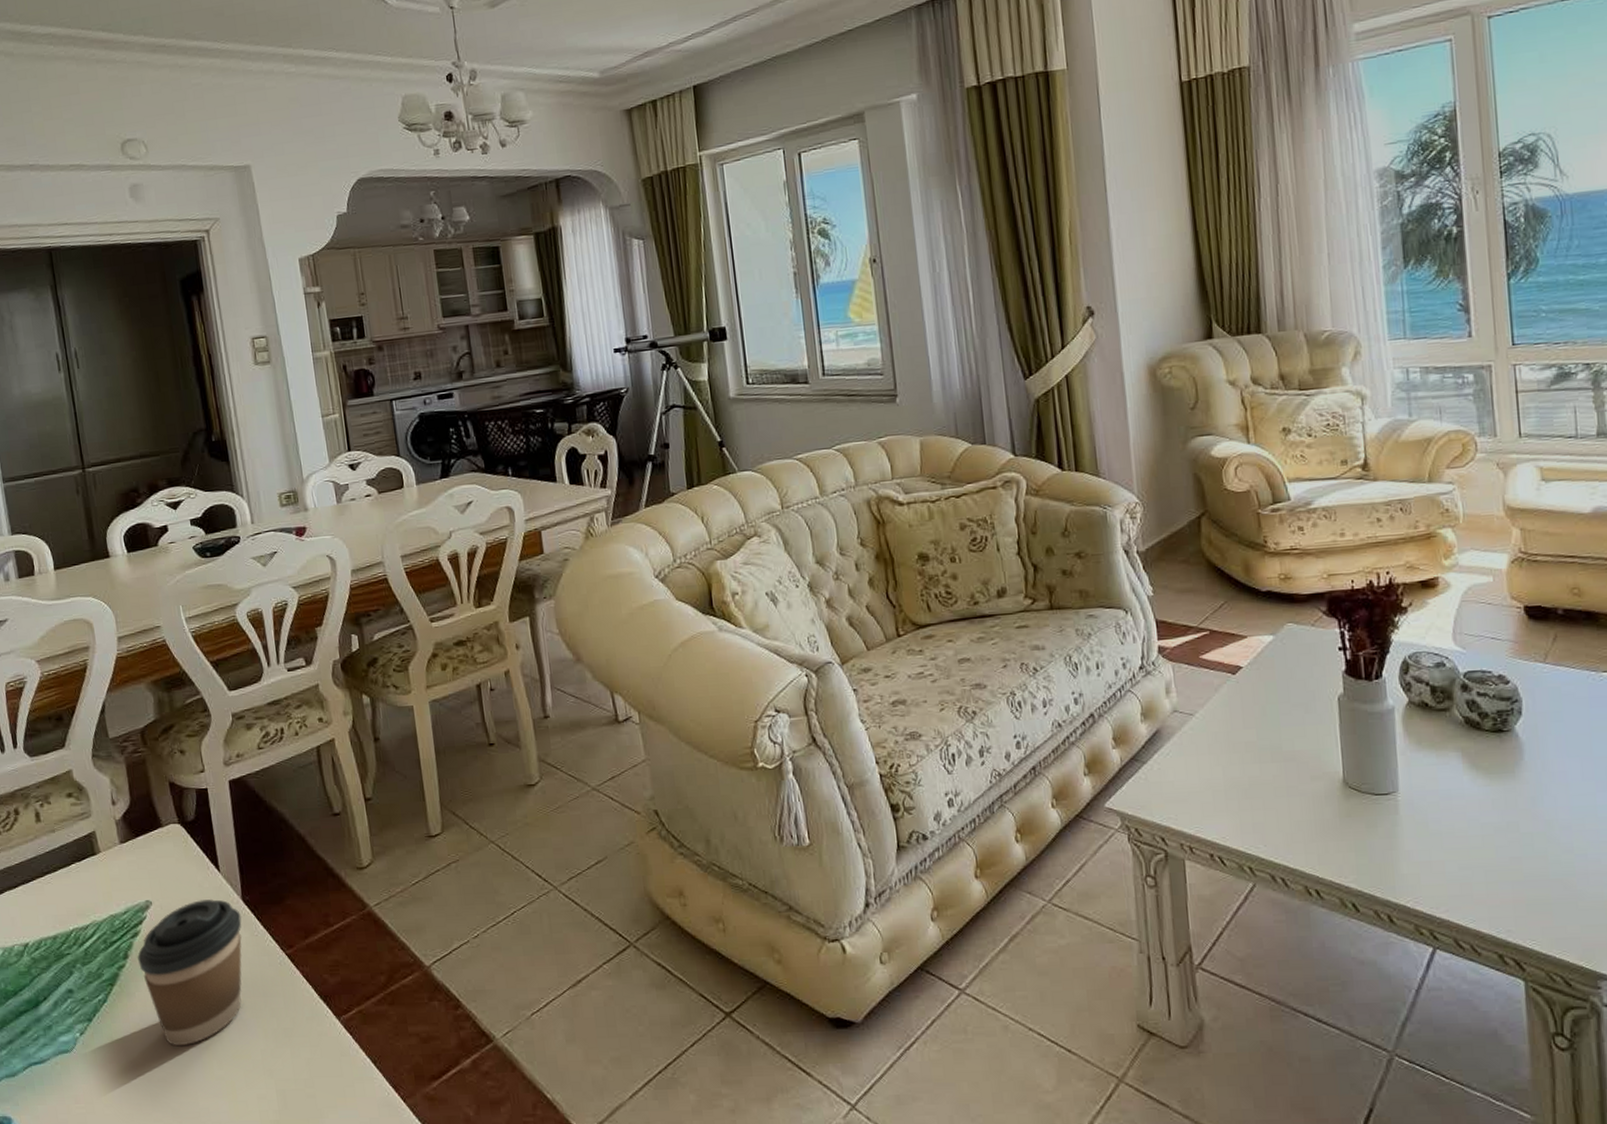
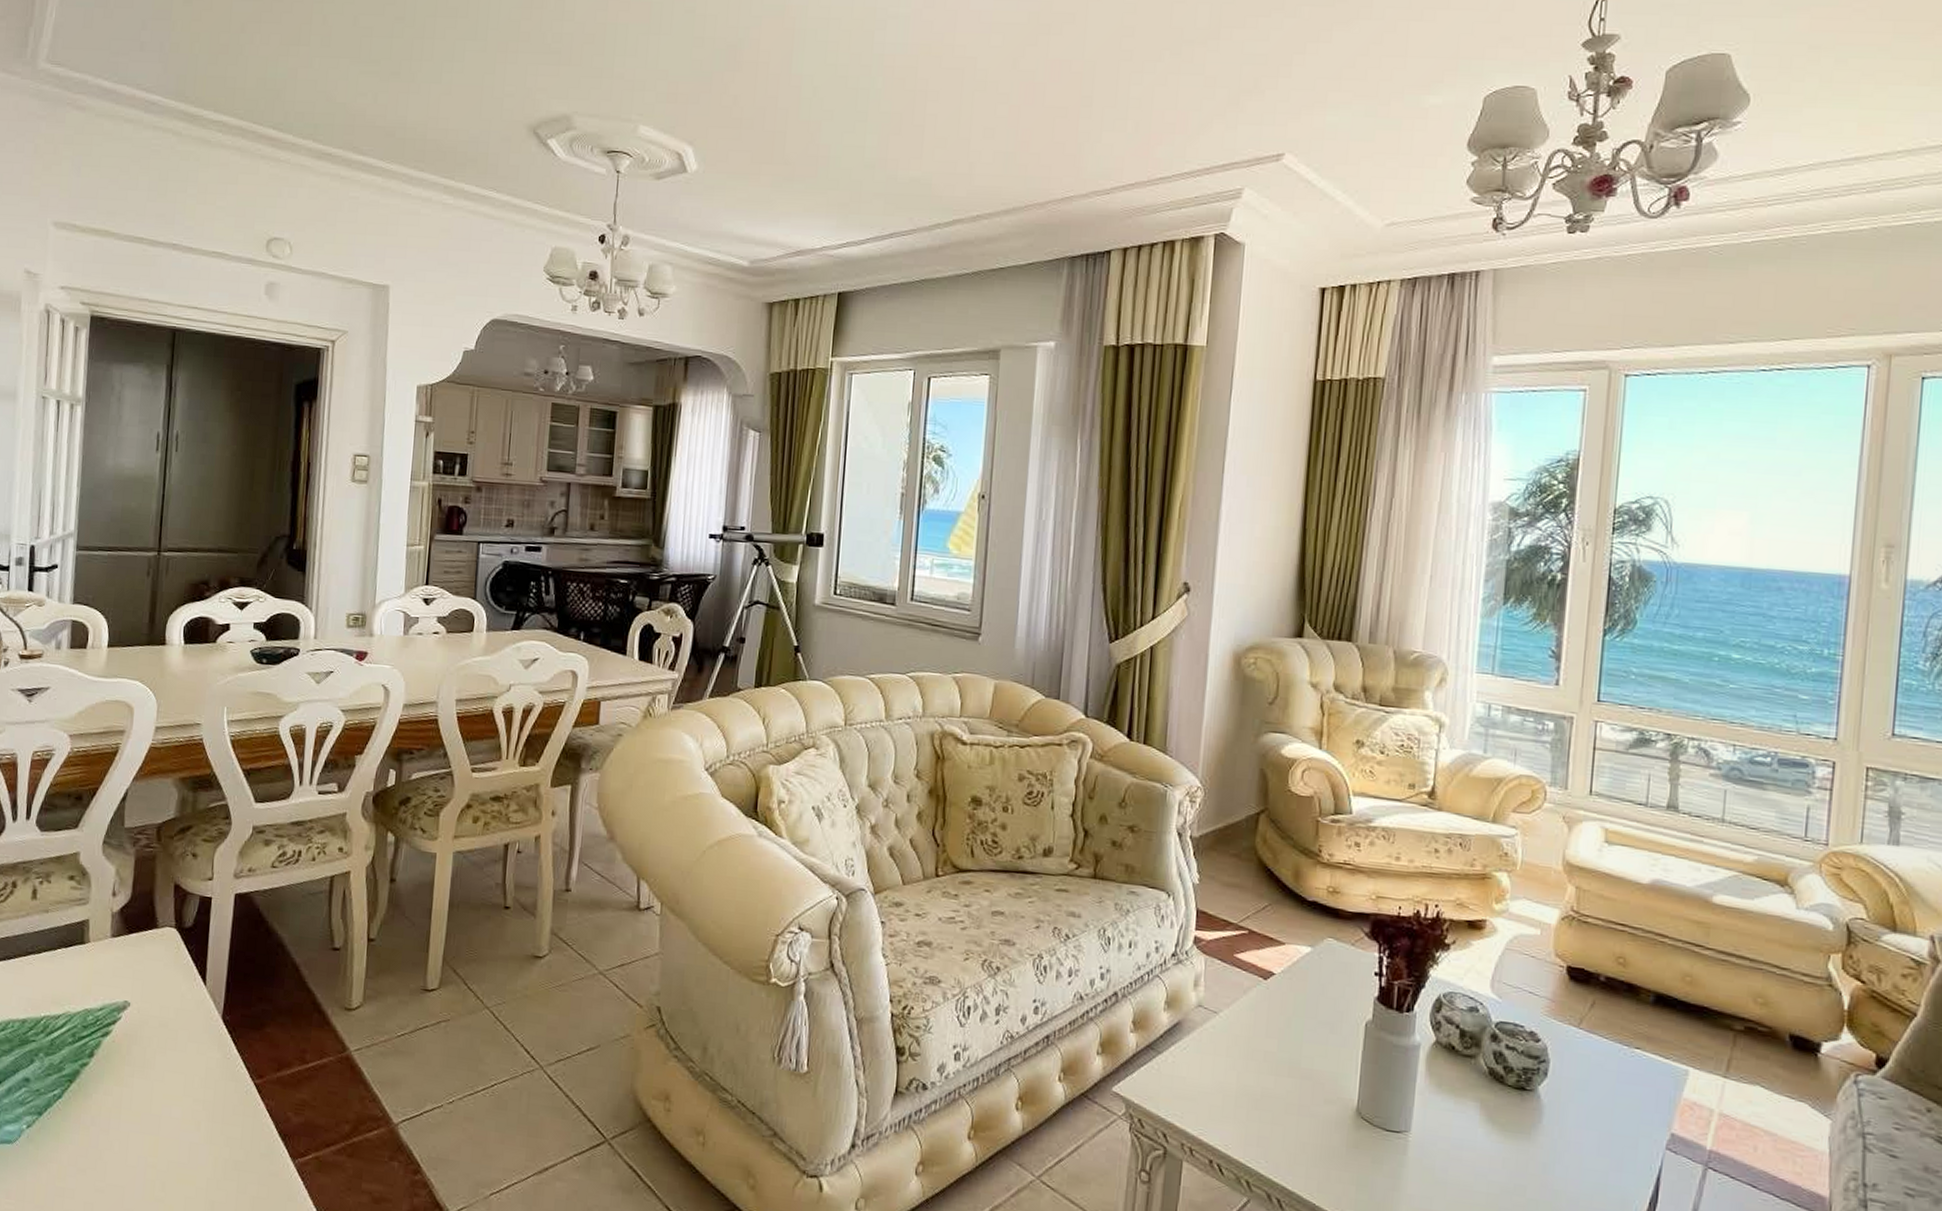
coffee cup: present [137,898,242,1047] -> none [102,1010,218,1159]

